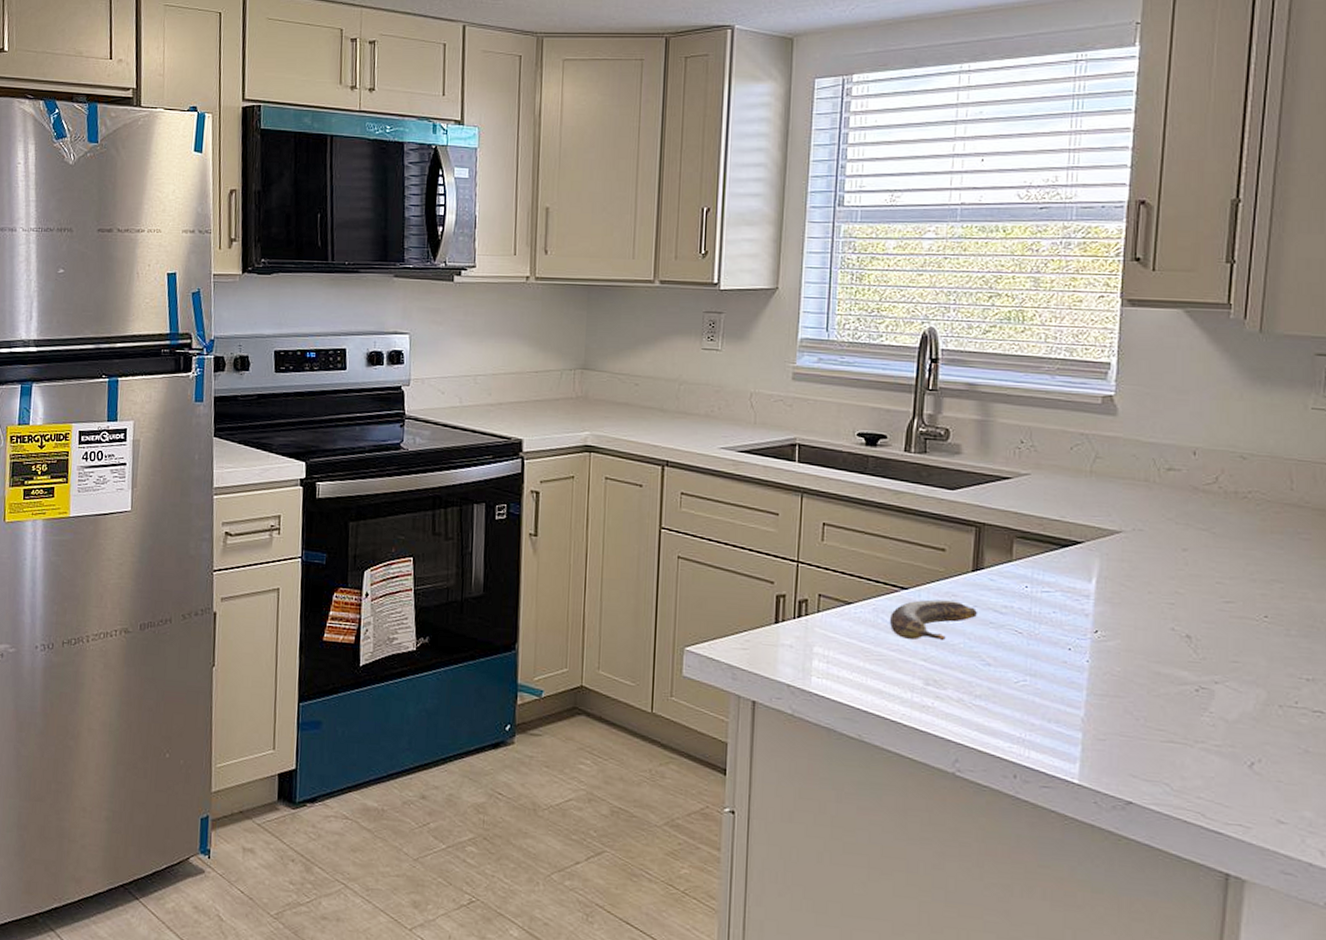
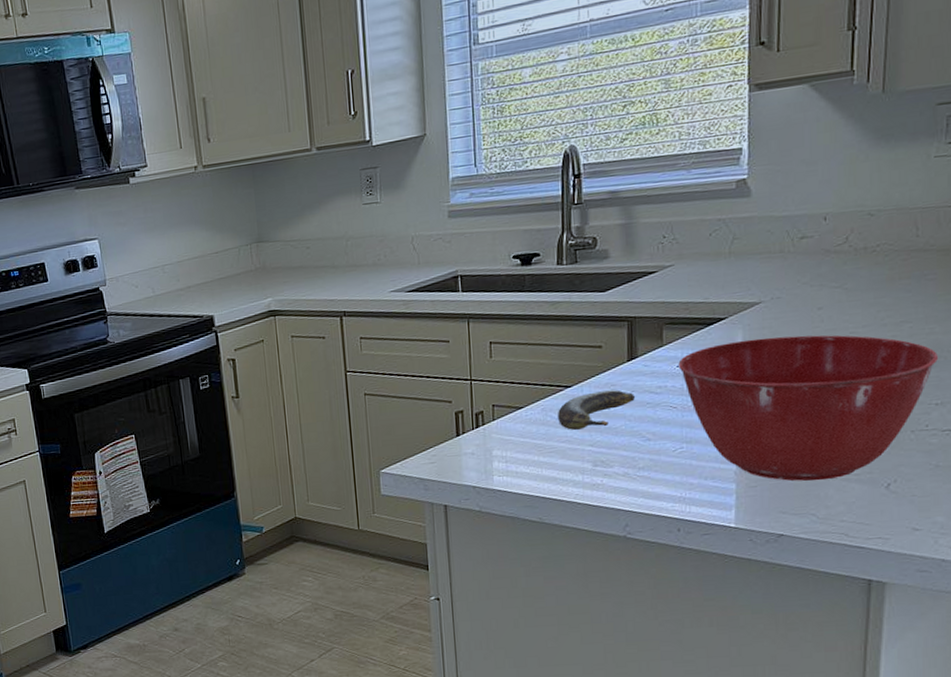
mixing bowl: none [1027,570,1312,746] -> present [678,335,939,481]

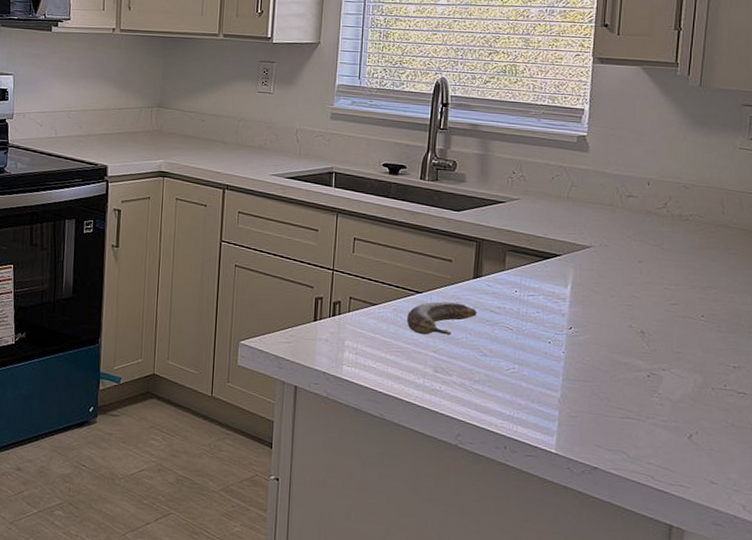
mixing bowl: present [678,335,939,481] -> none [517,278,738,421]

